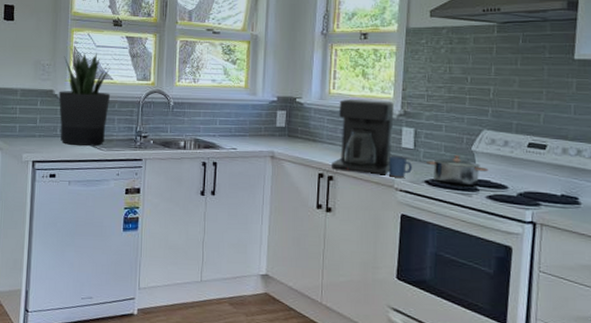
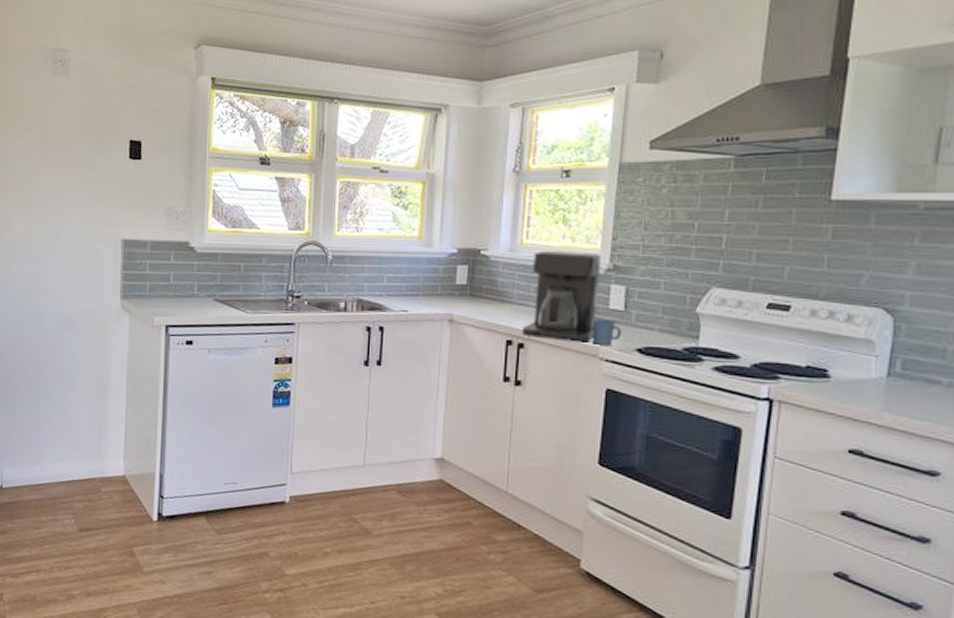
planter: present [58,46,111,146] -> none [195,189,257,307]
cooking pot: present [427,154,489,187] -> none [639,317,716,356]

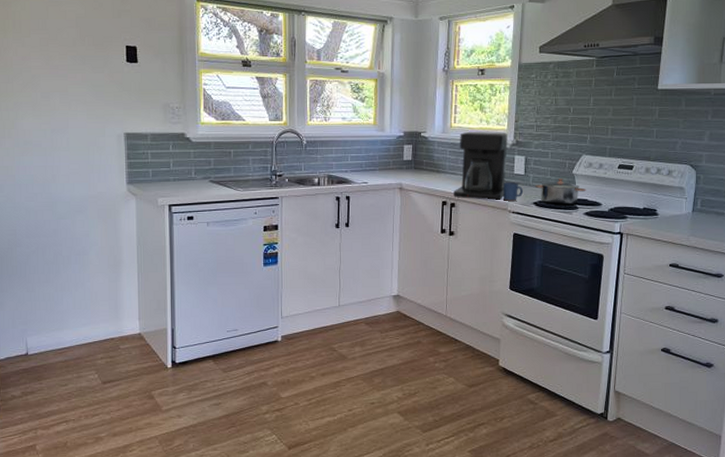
cooking pot: none [639,317,716,356] -> present [535,177,586,206]

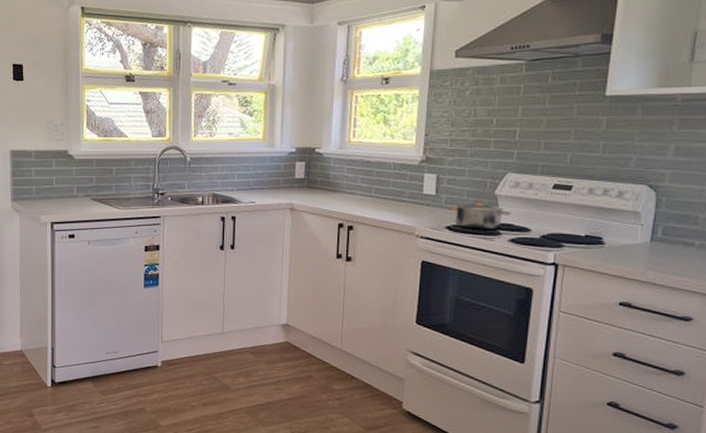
coffee maker: present [454,131,508,201] -> none [352,146,416,224]
mug: present [503,181,523,201] -> none [410,203,433,224]

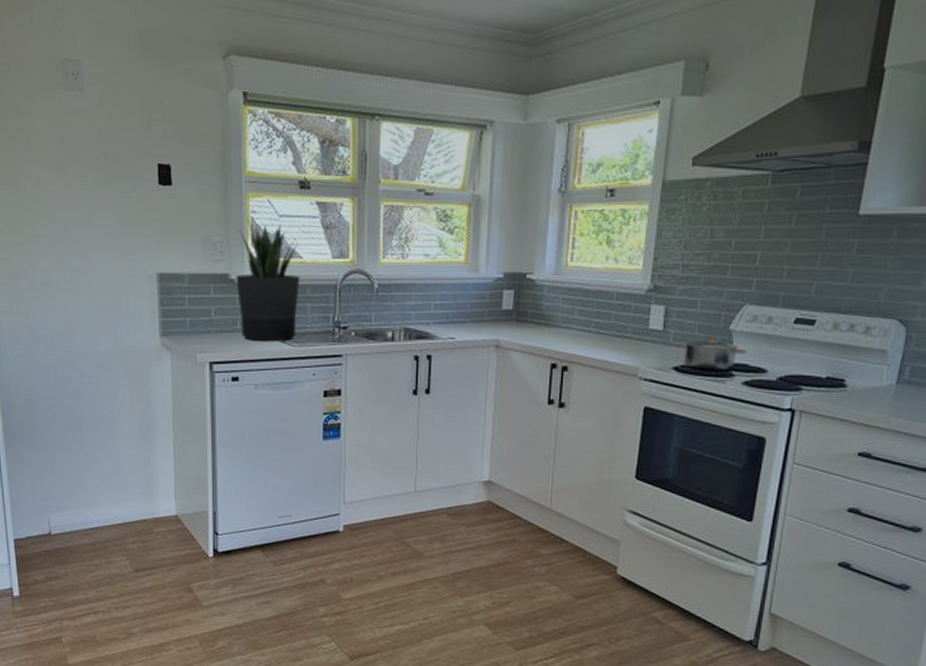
planter: none [73,104,126,205] -> present [236,217,301,341]

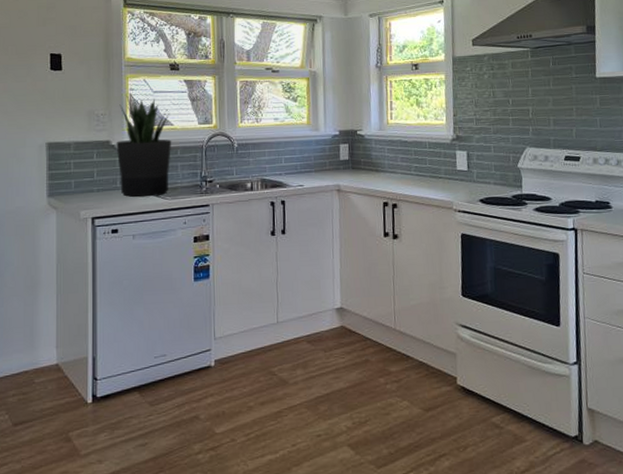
cooking pot: present [677,335,747,372] -> none [480,172,534,202]

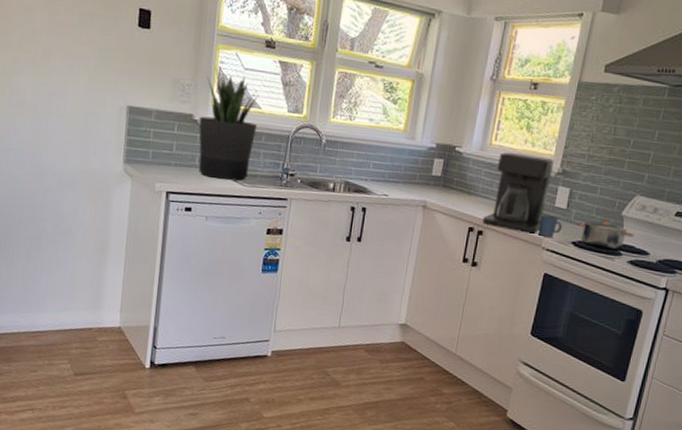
coffee maker: none [395,127,449,200] -> present [483,152,554,235]
mug: none [446,178,468,199] -> present [538,214,562,237]
cooking pot: none [480,172,534,202] -> present [576,217,635,251]

